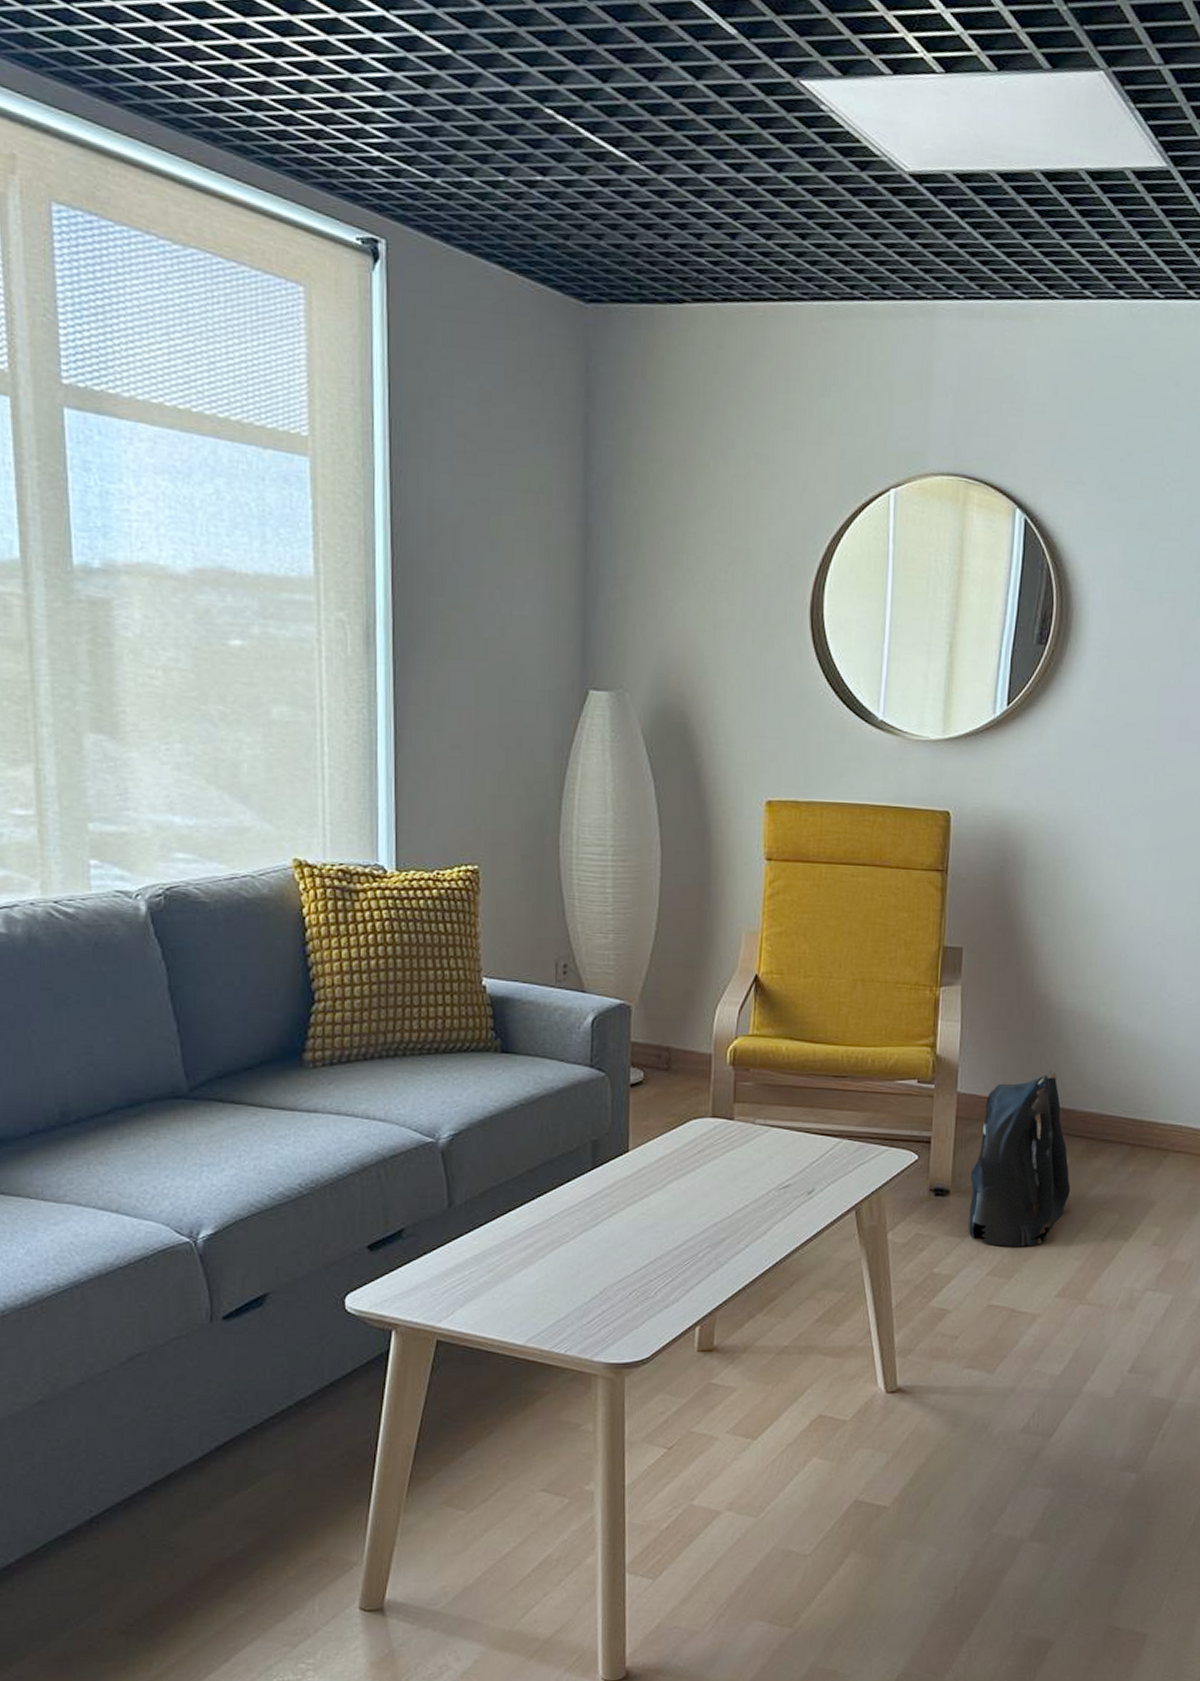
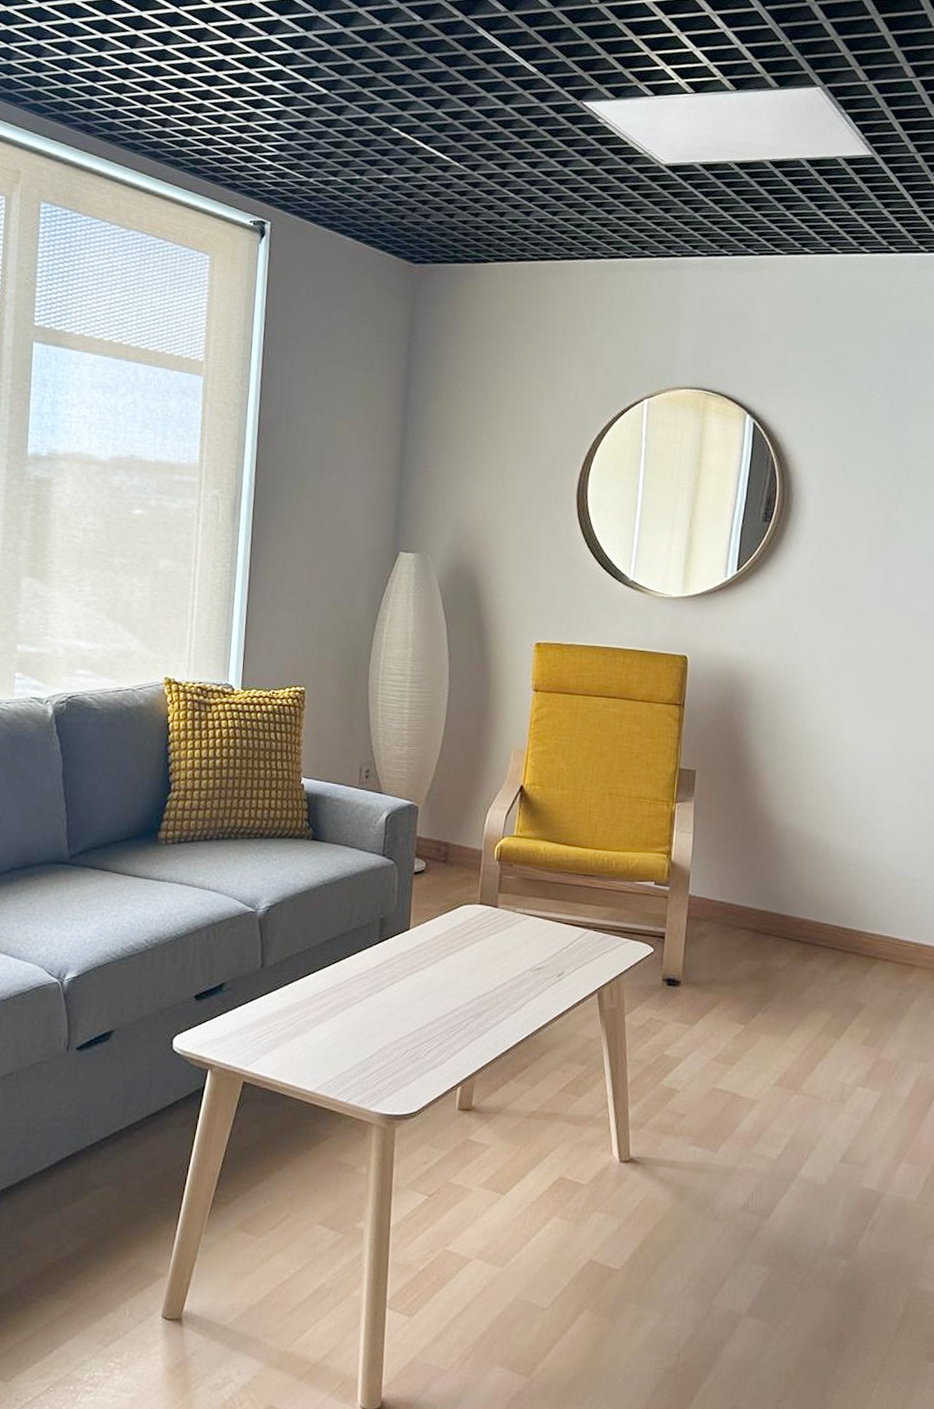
backpack: present [968,1071,1070,1247] -> none [696,880,788,1037]

